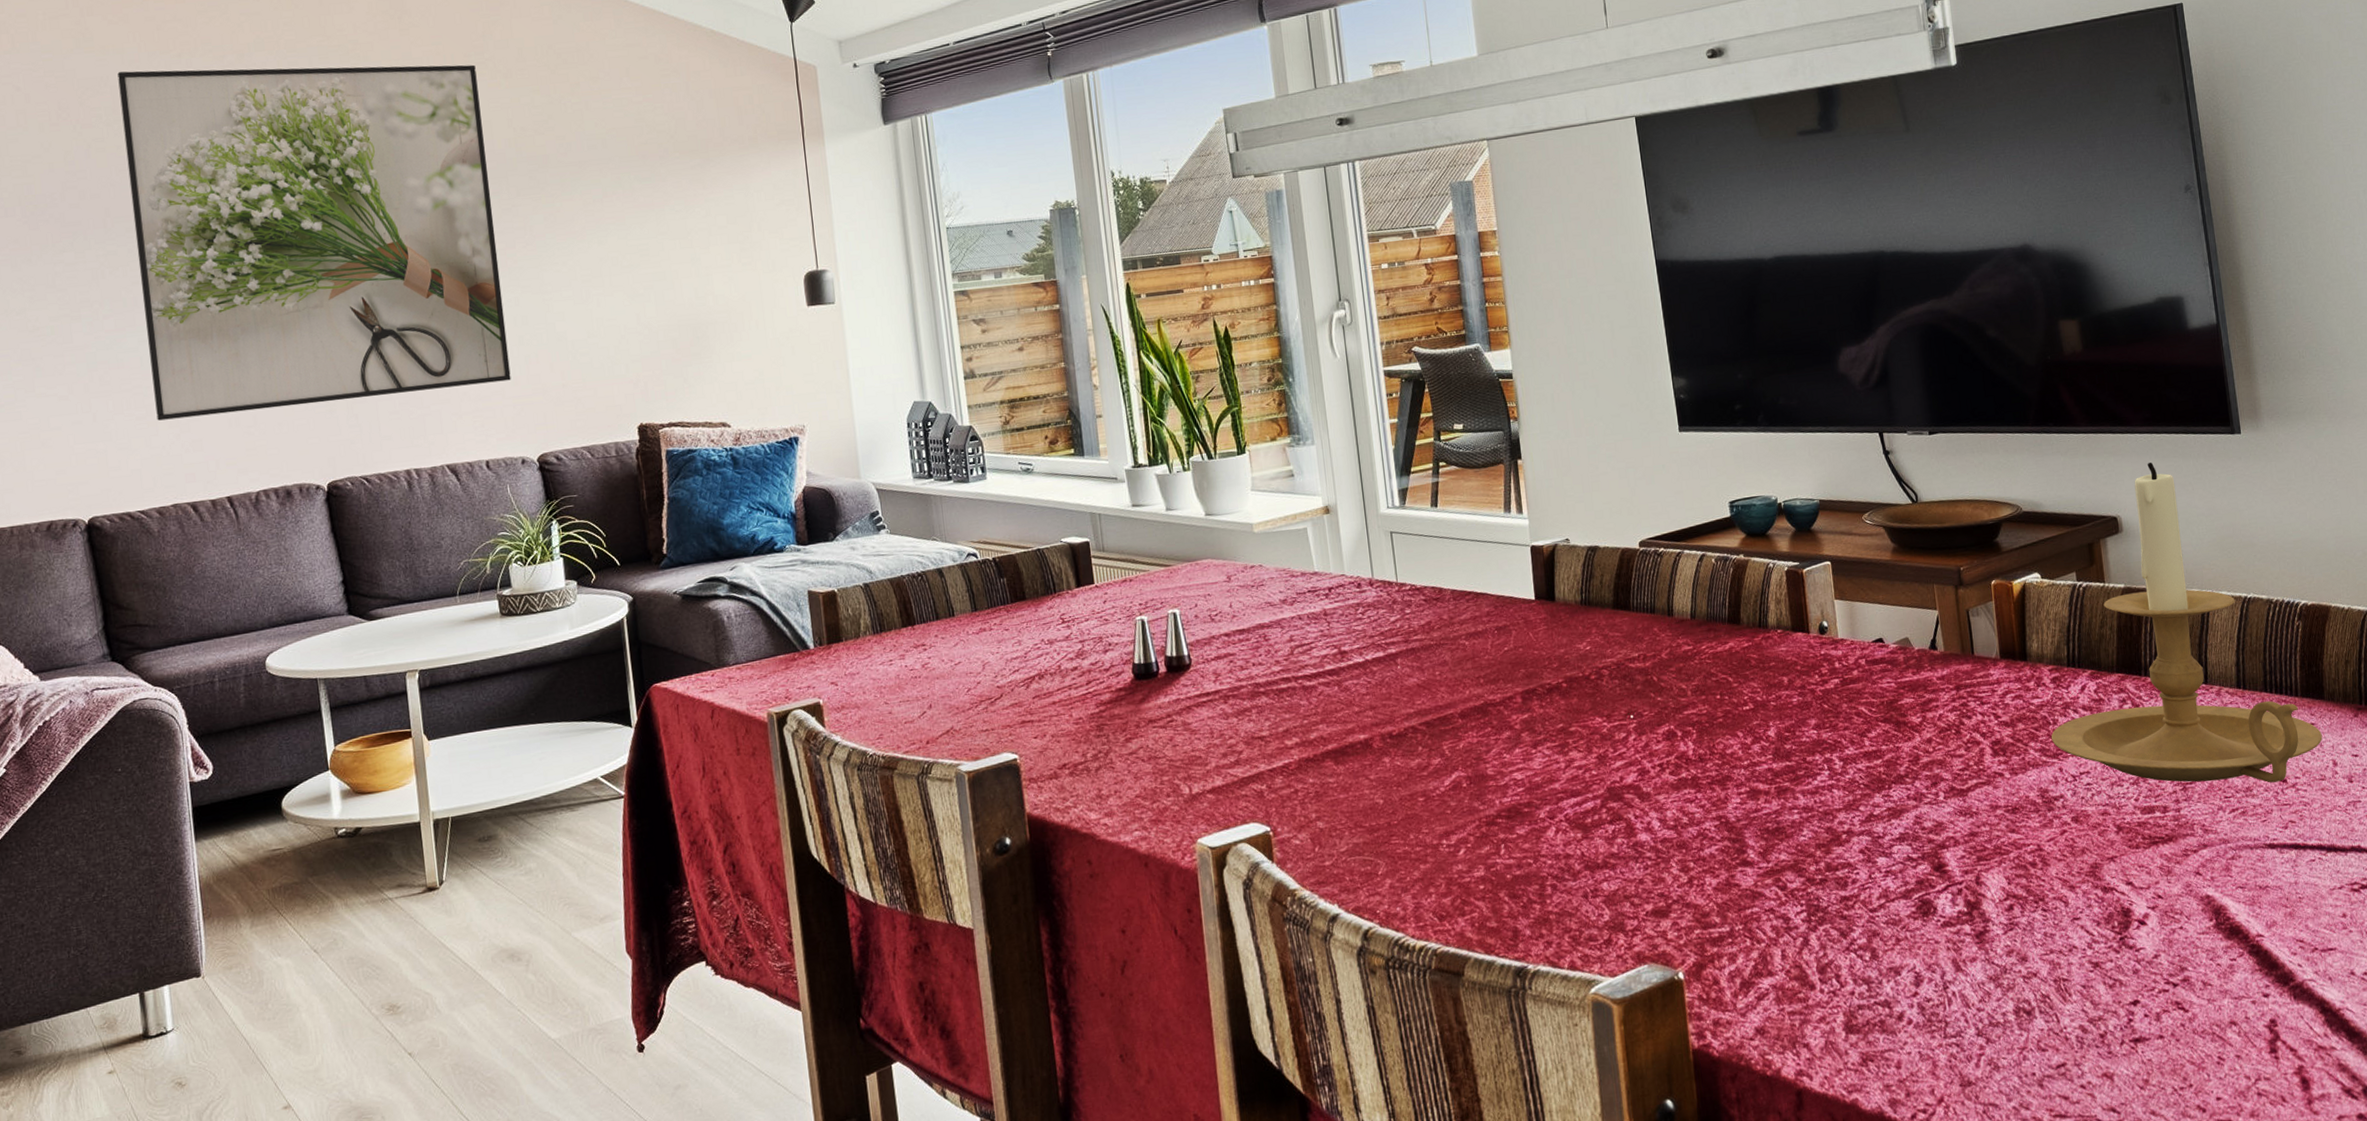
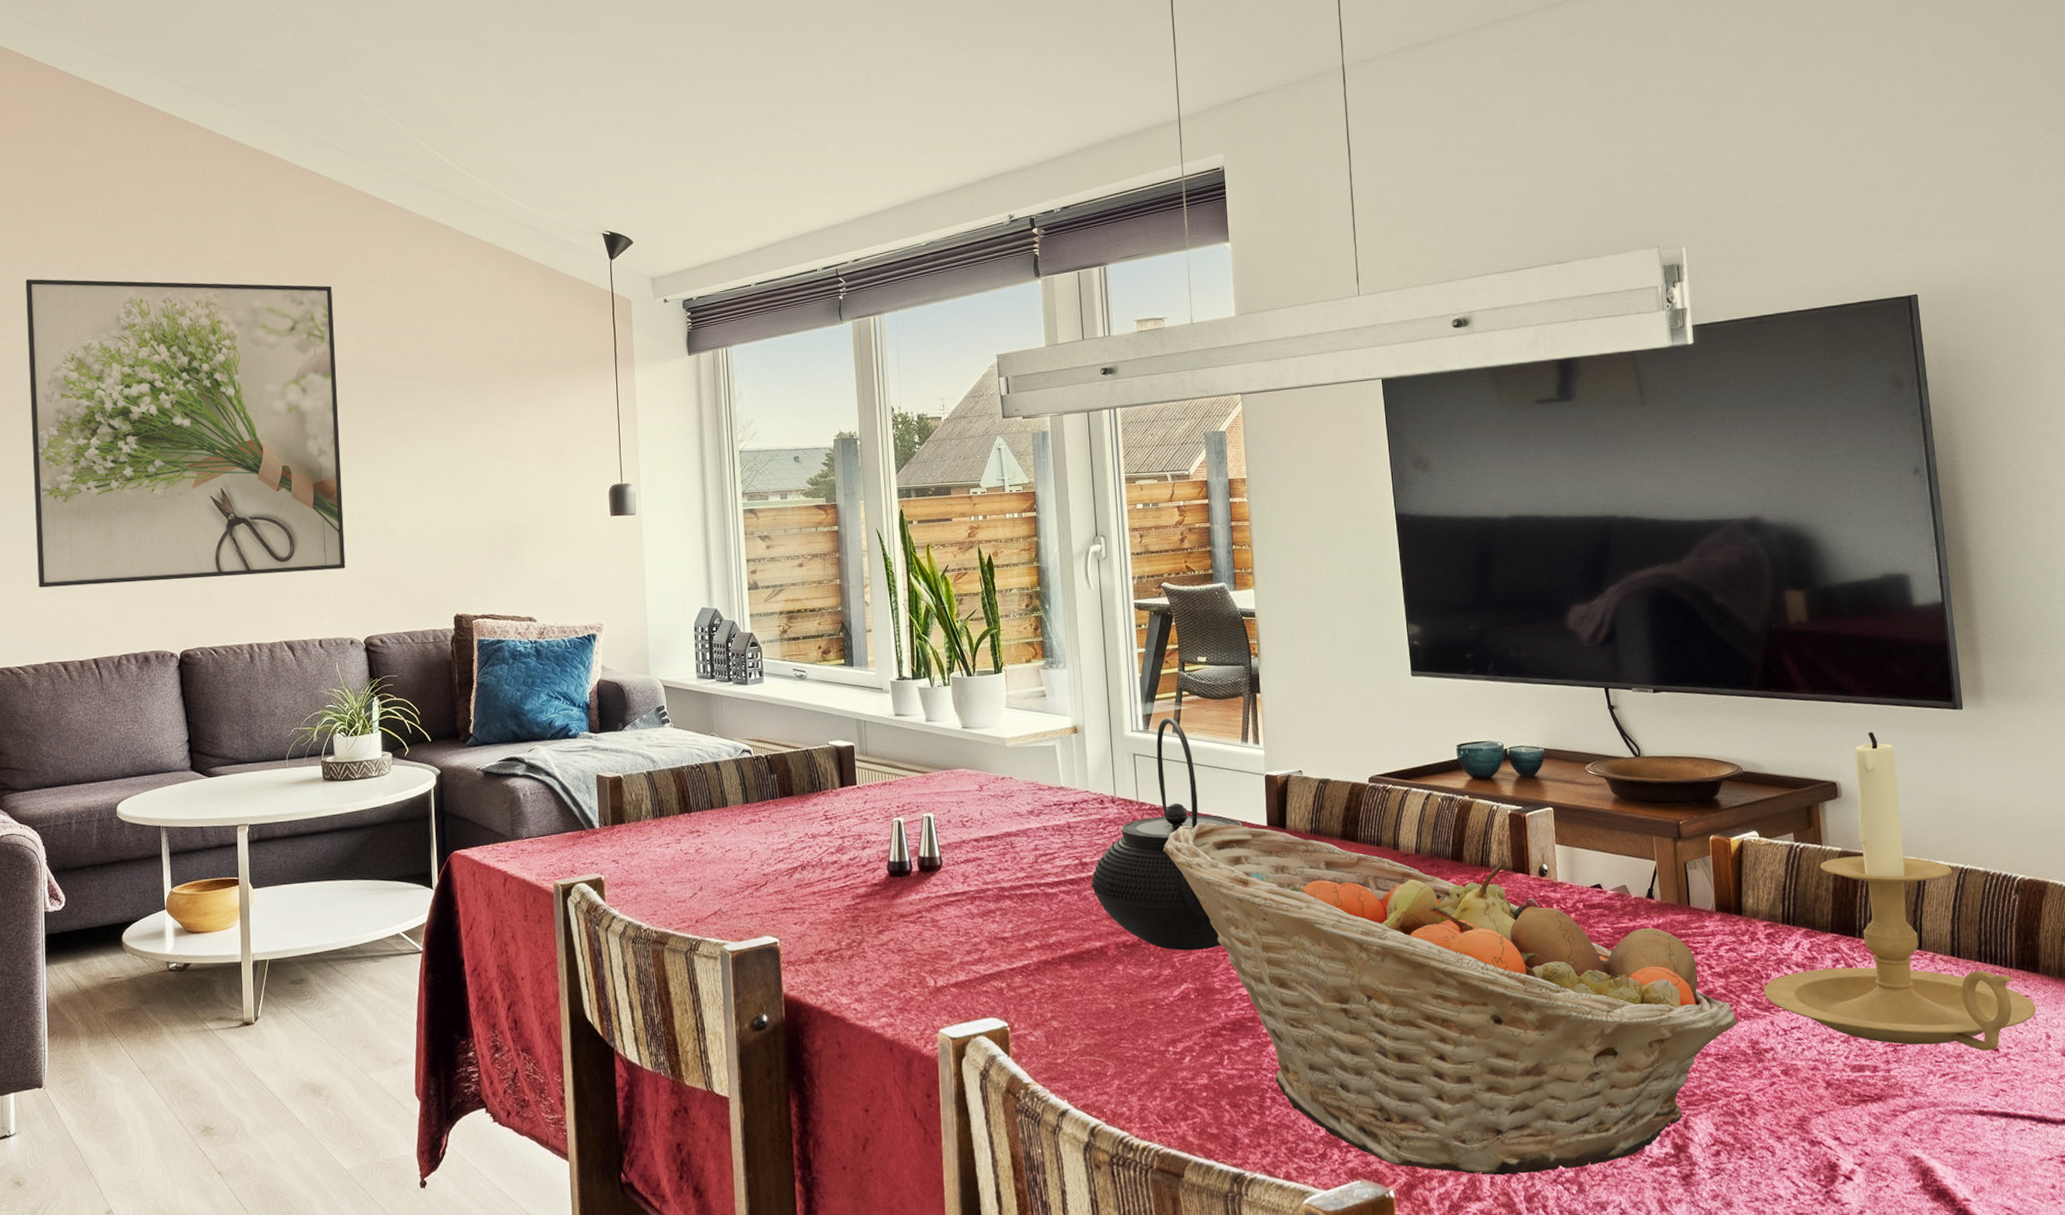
teapot: none [1351,490,1510,738] -> present [1091,717,1243,951]
fruit basket: none [1426,599,2026,949] -> present [1162,822,1737,1176]

